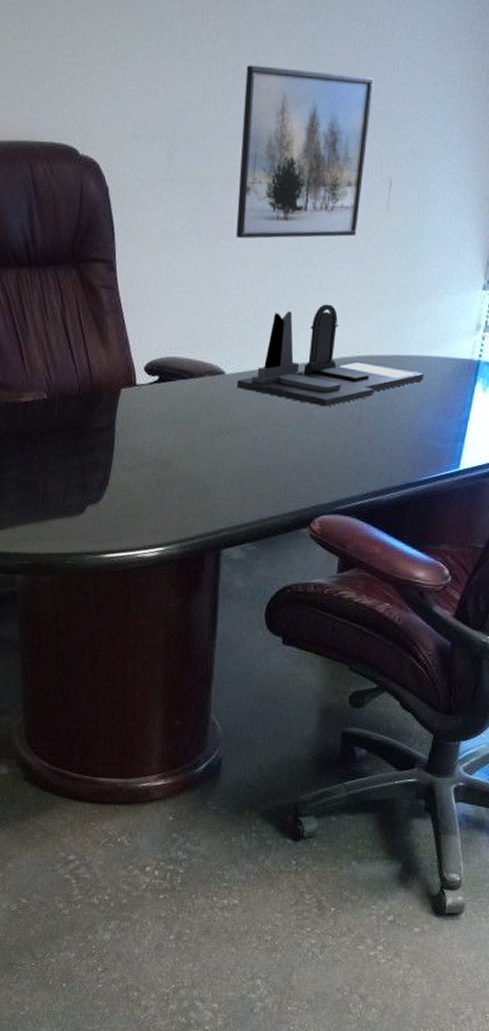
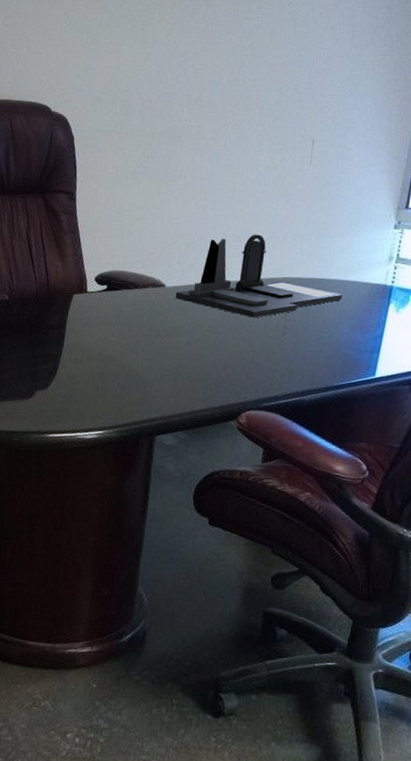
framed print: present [235,65,374,239] -> none [179,51,300,182]

